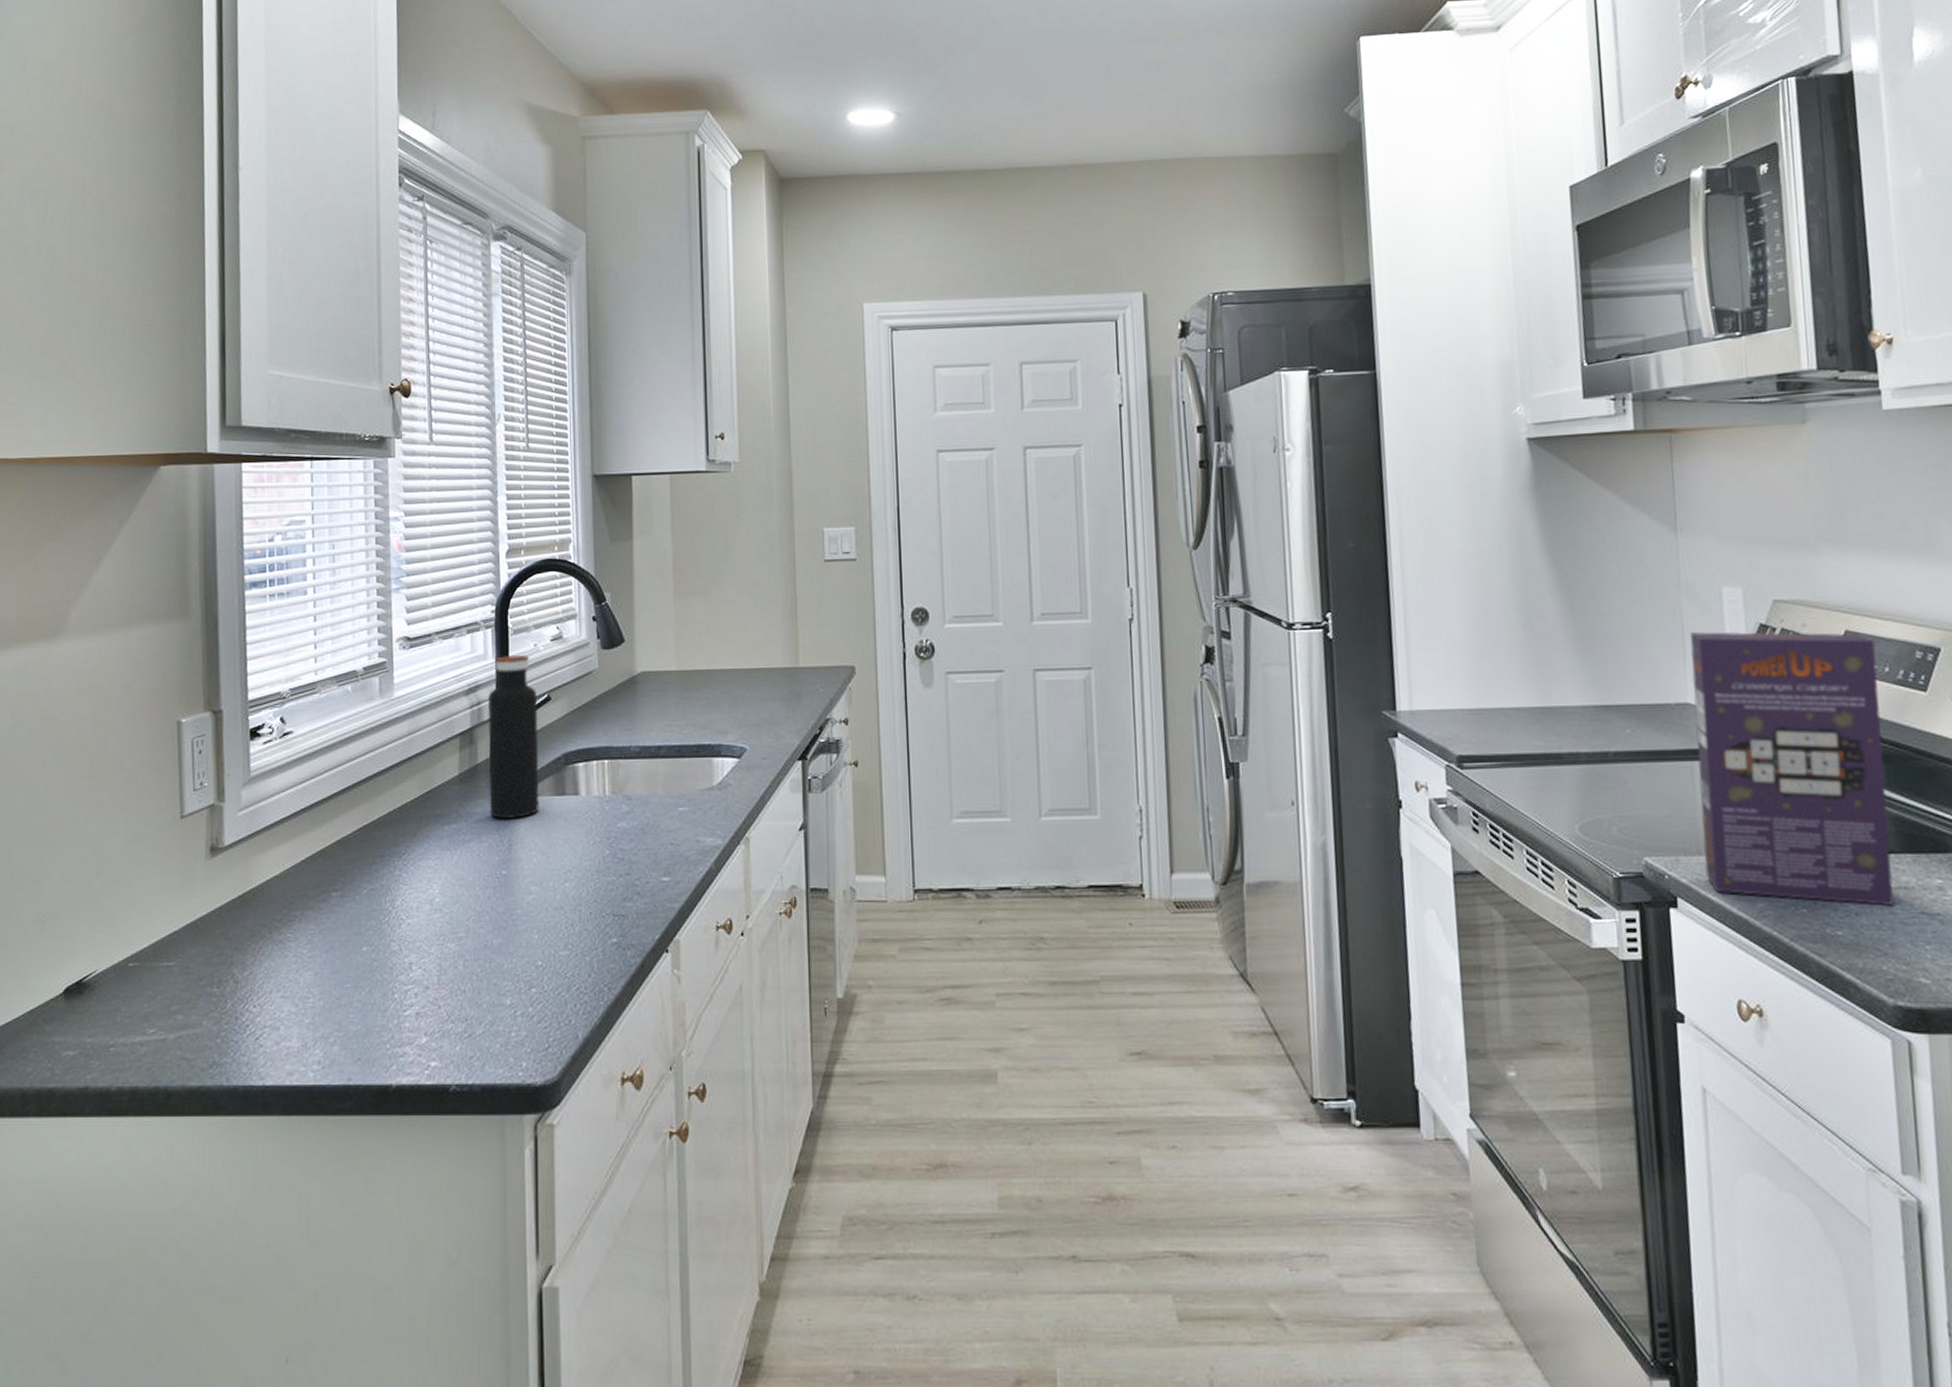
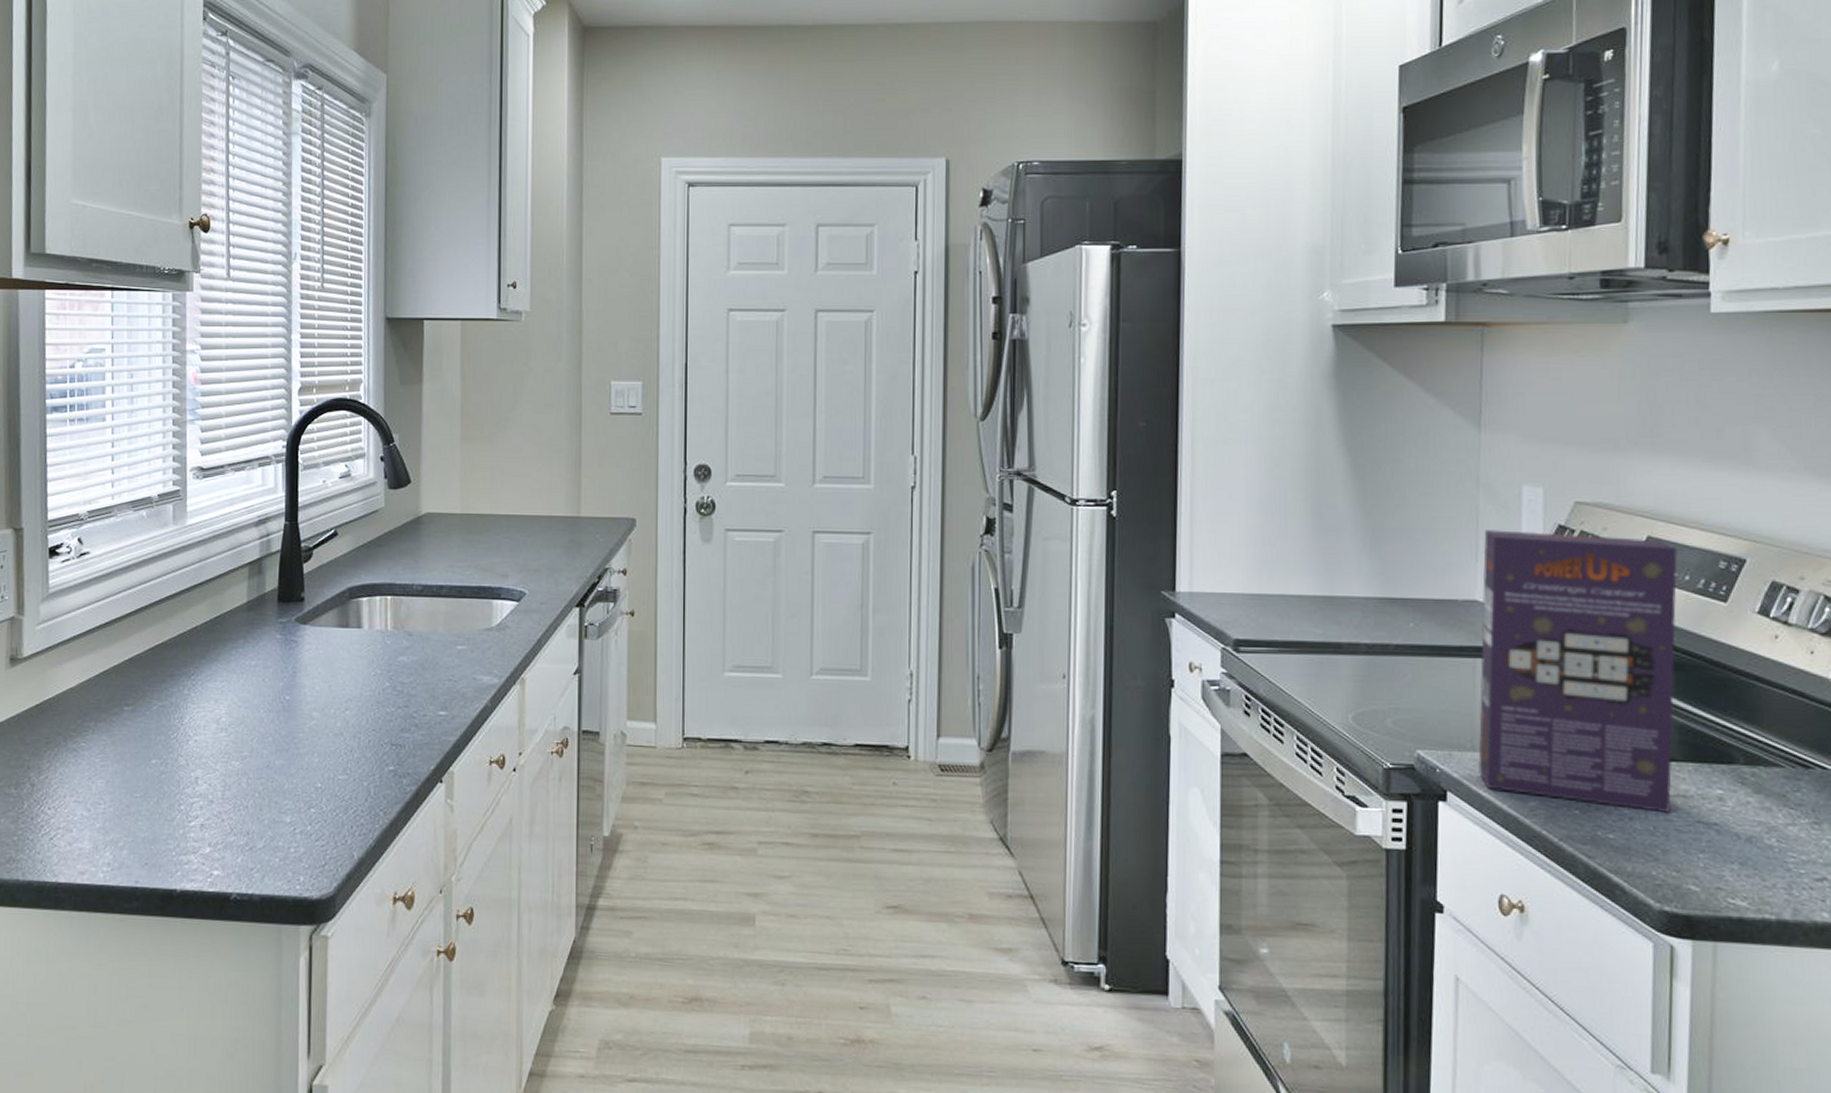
water bottle: present [488,654,539,820] -> none [275,489,325,648]

